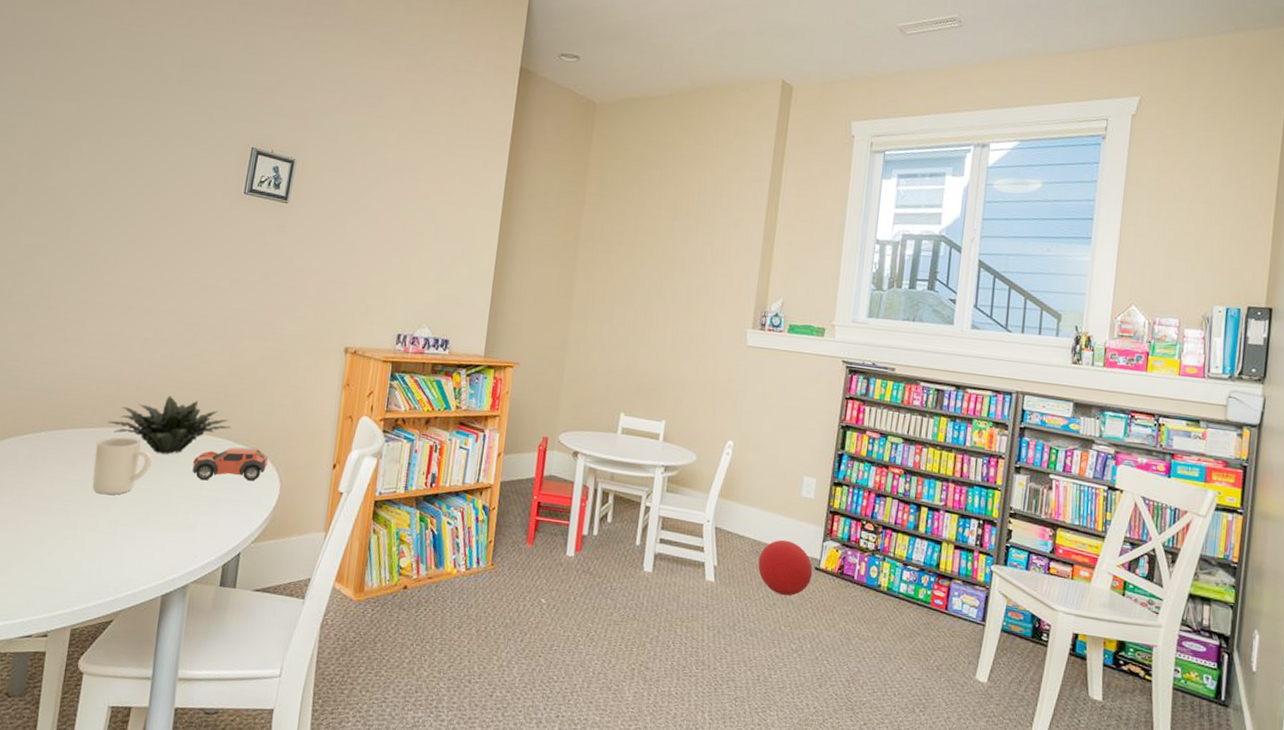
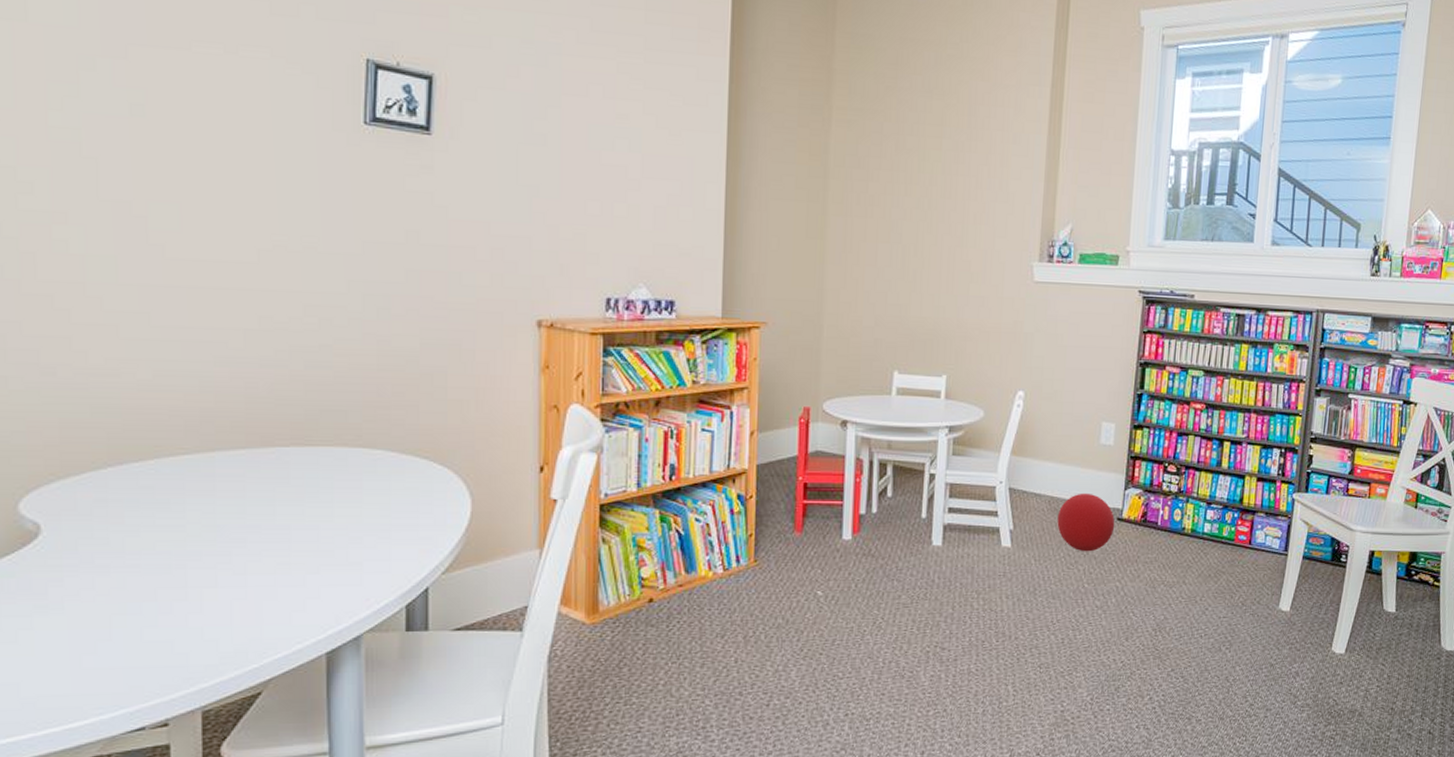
mug: present [92,437,152,495] -> none [197,463,283,539]
plant: present [107,395,232,455] -> none [207,402,393,478]
toy car: present [192,447,269,481] -> none [345,457,451,505]

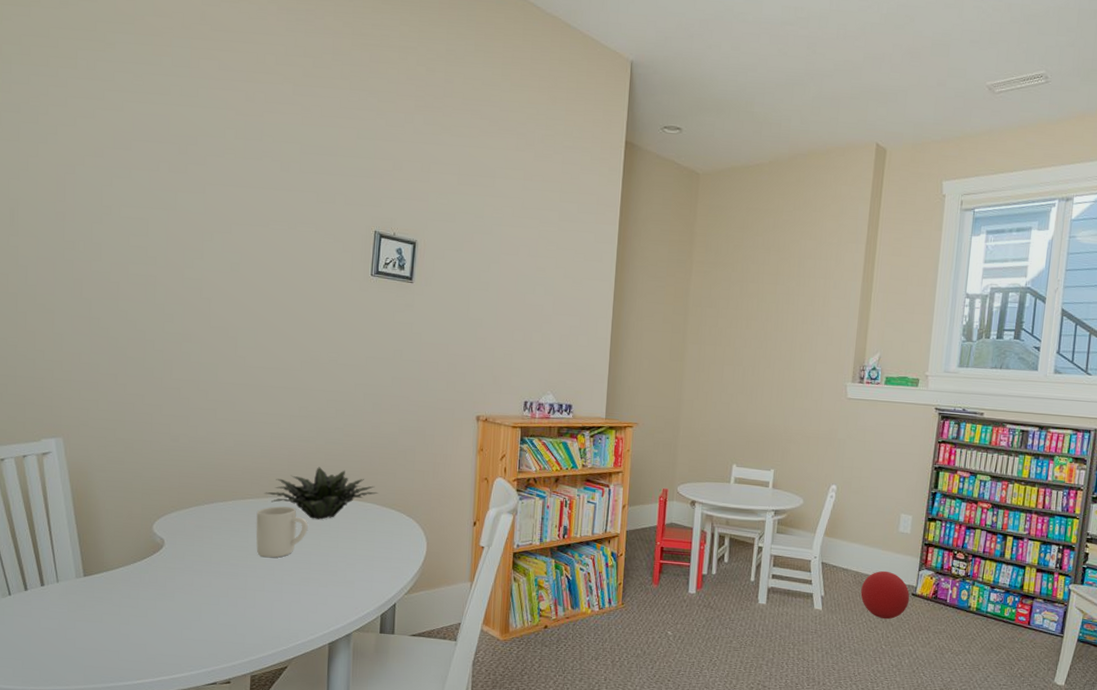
mug: none [197,463,283,539] -> present [256,506,308,558]
plant: none [207,402,393,478] -> present [264,467,378,520]

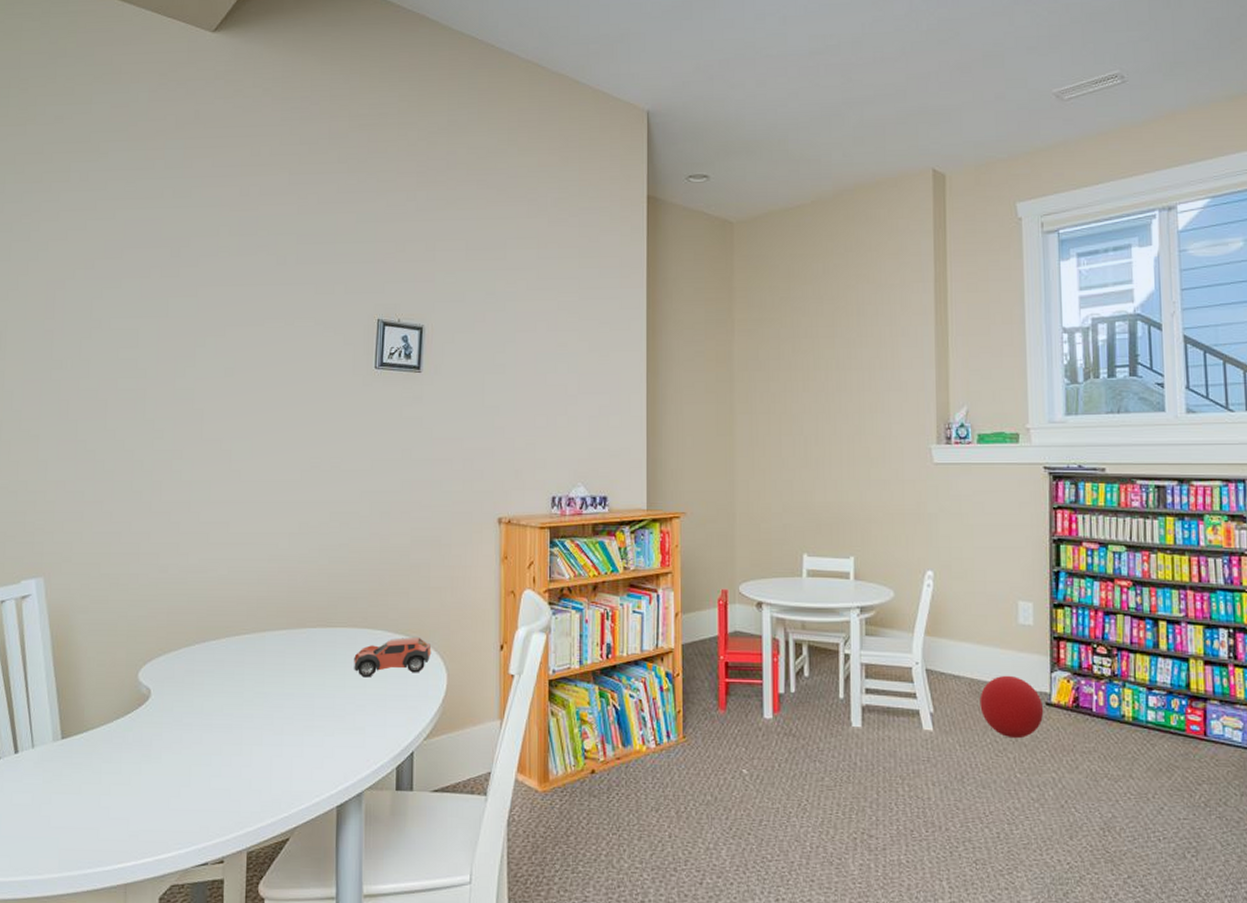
mug: present [256,506,308,558] -> none [252,641,311,704]
plant: present [264,467,378,520] -> none [261,591,390,654]
toy car: none [346,510,414,542] -> present [354,636,432,678]

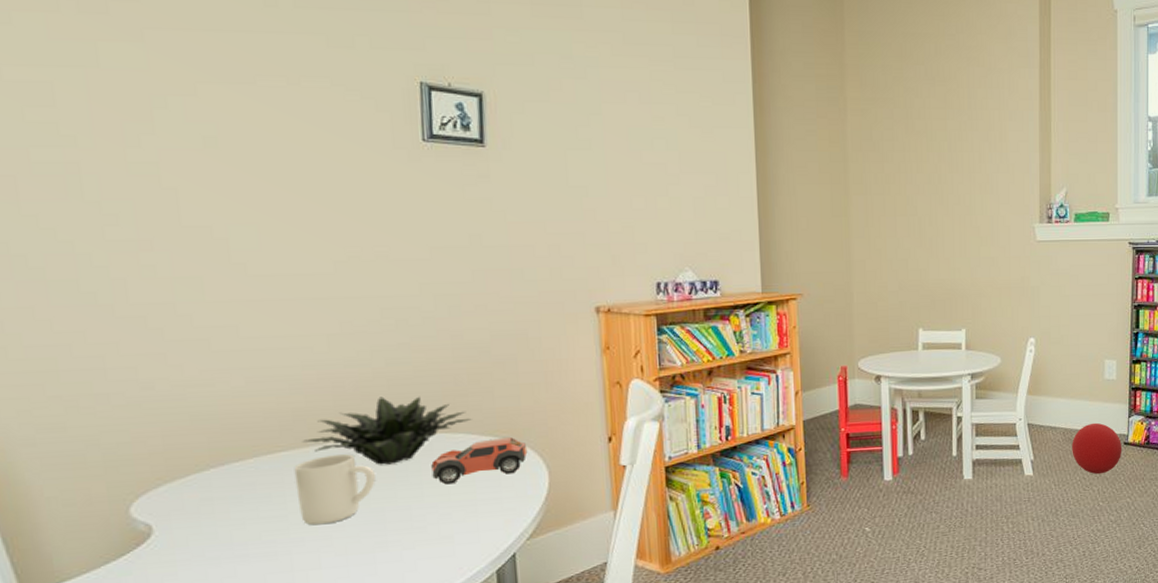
mug: none [252,641,311,704] -> present [294,454,376,526]
plant: none [261,591,390,654] -> present [302,396,472,465]

